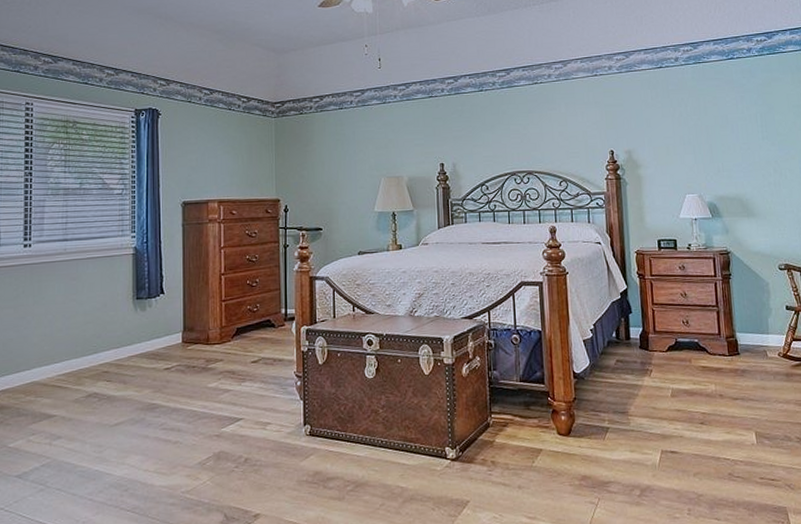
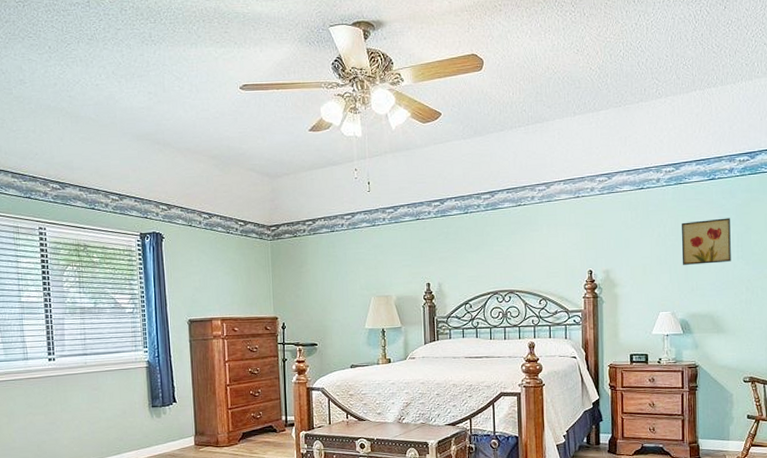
wall art: none [703,97,756,146] -> present [681,218,731,265]

